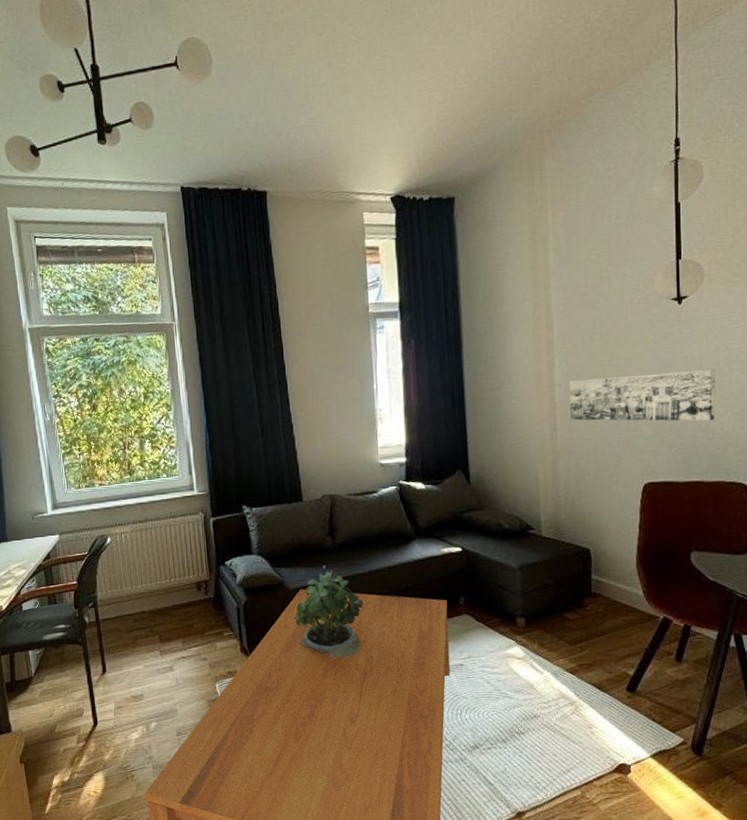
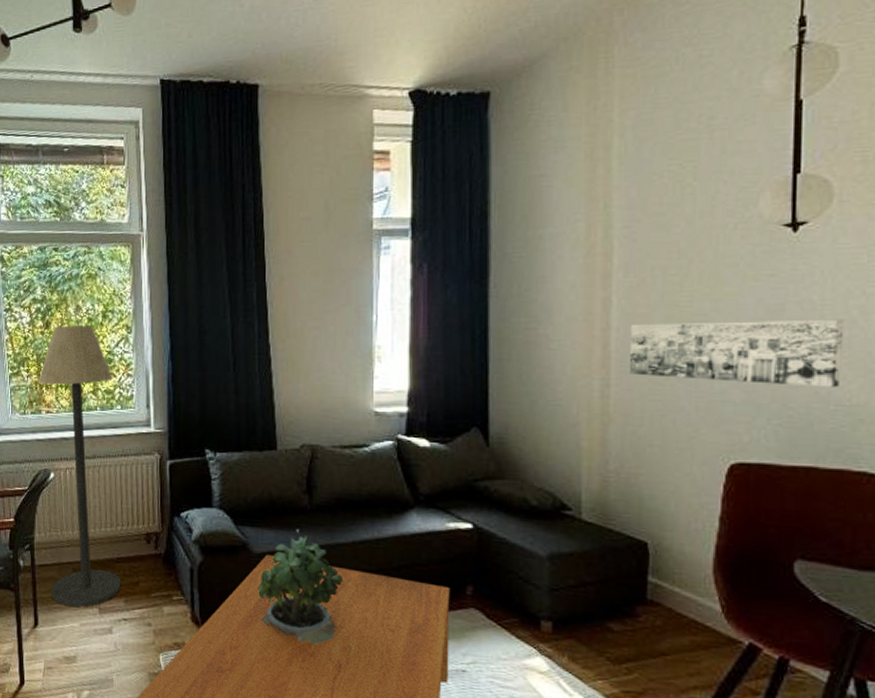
floor lamp: none [89,406,178,652] -> present [38,325,120,607]

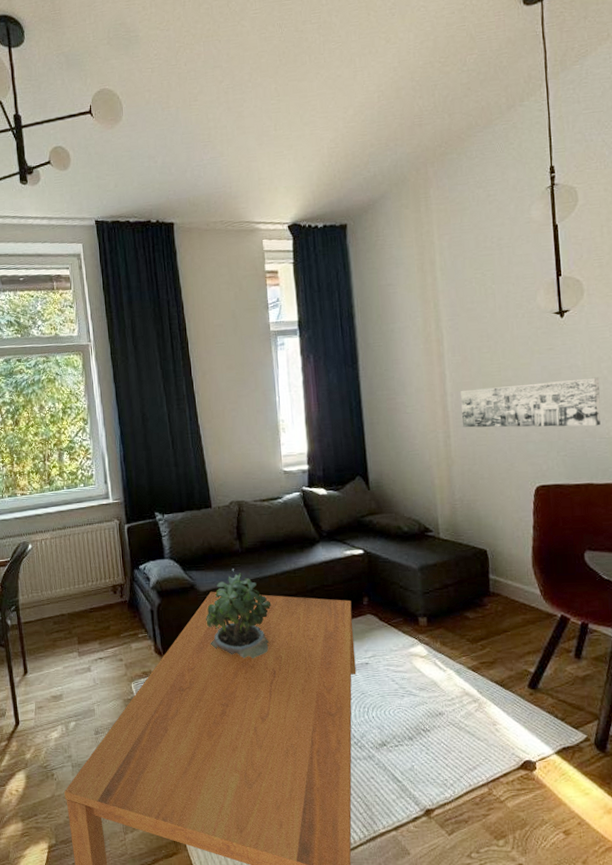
floor lamp: present [38,325,120,607] -> none [12,420,95,653]

